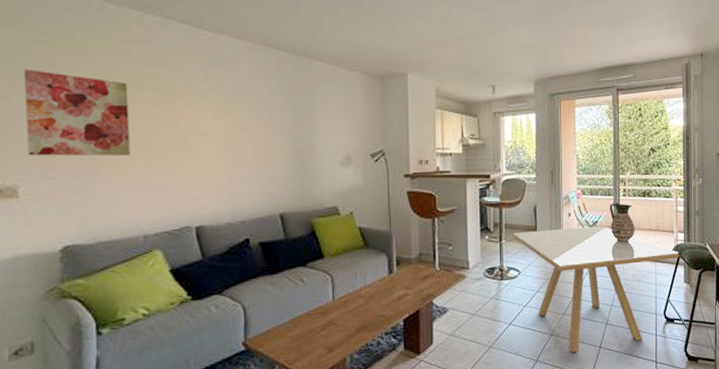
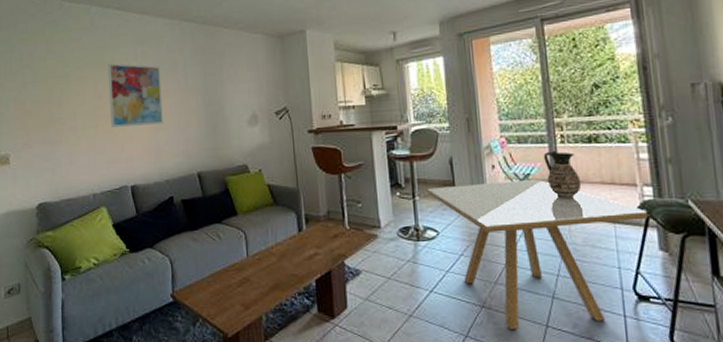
wall art: present [24,69,130,156] -> none [13,61,82,130]
wall art: none [167,86,240,160] -> present [107,63,163,127]

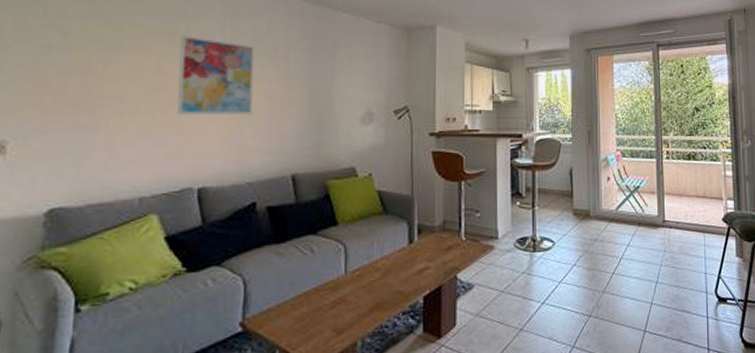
dining table: present [428,179,649,329] -> none [547,191,730,337]
ceramic jug: present [543,150,582,199] -> none [652,165,681,211]

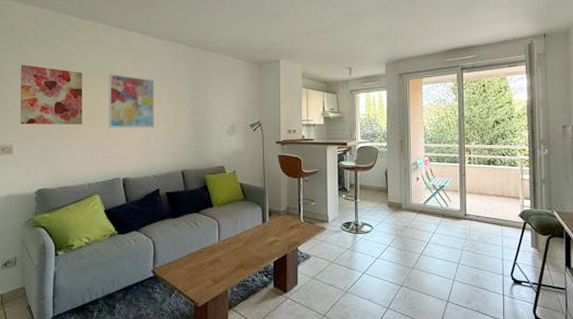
wall art: none [22,17,138,109] -> present [20,65,83,125]

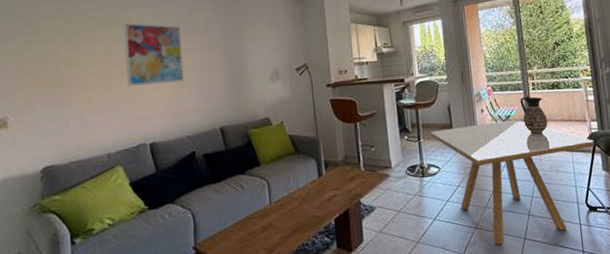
wall art: present [20,65,83,125] -> none [12,20,95,92]
dining table: none [367,190,526,303] -> present [430,119,595,244]
ceramic jug: none [455,169,481,206] -> present [520,96,548,135]

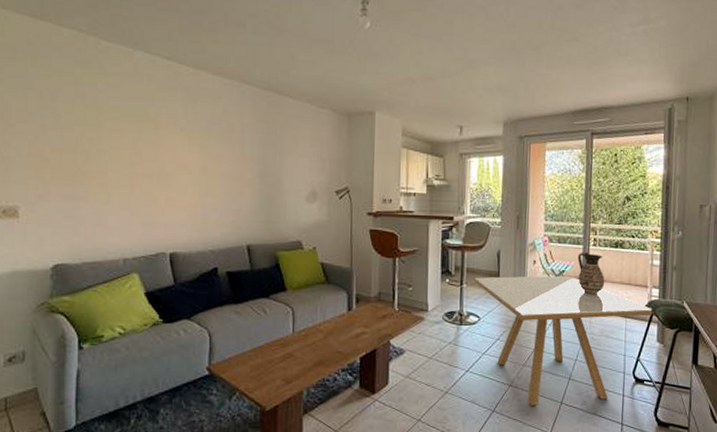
wall art: present [123,23,184,86] -> none [150,118,214,191]

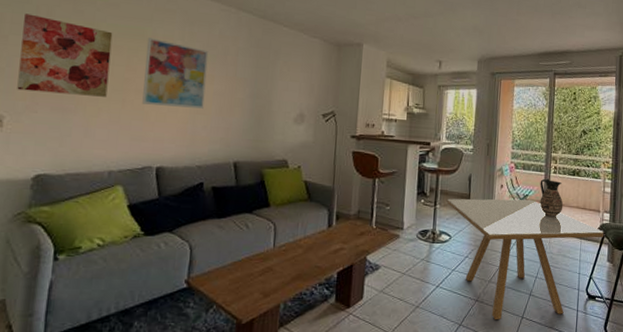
wall art: none [29,100,116,183] -> present [17,13,113,97]
wall art: none [150,118,214,191] -> present [142,38,209,109]

